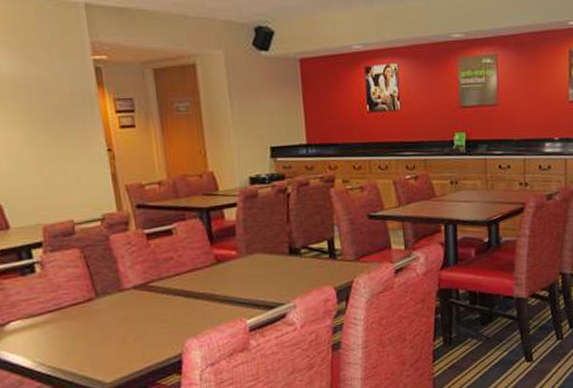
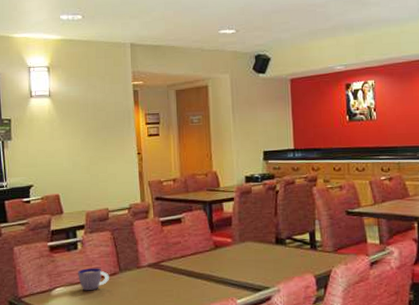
cup: none [39,294,83,323] -> present [78,268,109,291]

